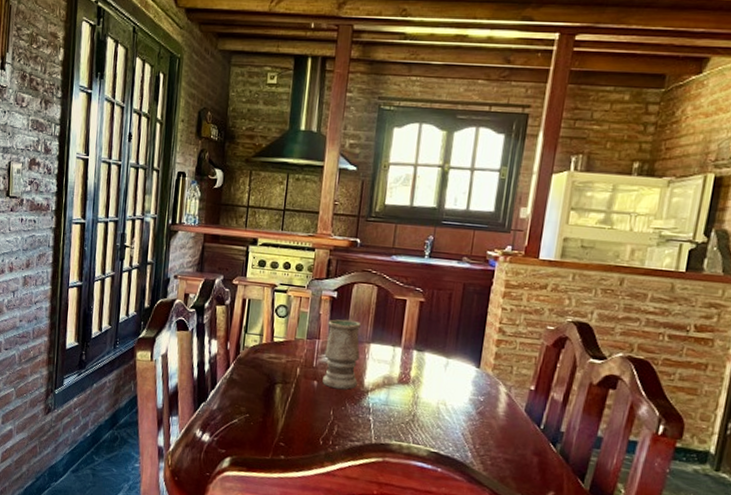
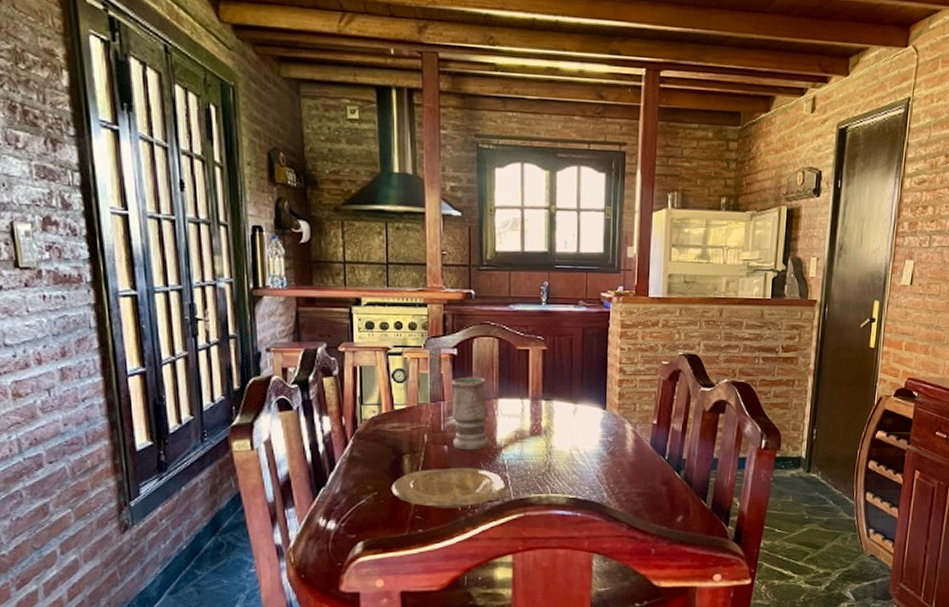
plate: none [261,400,370,443] -> present [391,467,507,509]

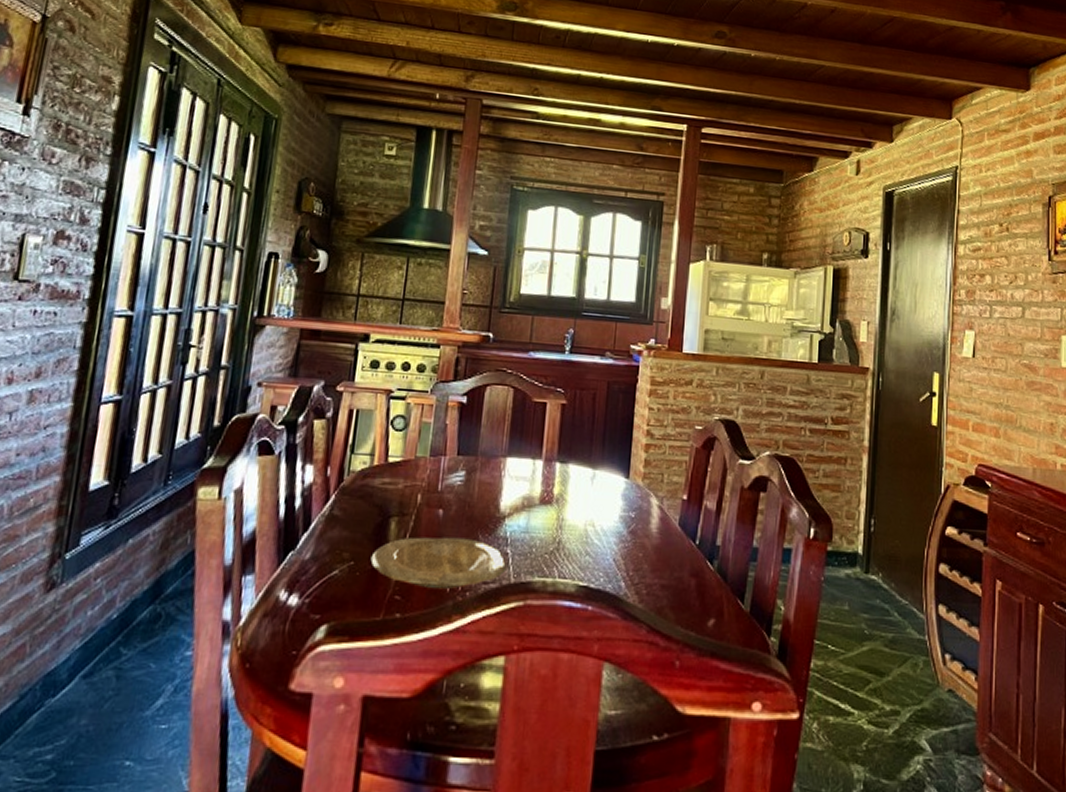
vase: present [451,376,490,451] -> none [449,429,496,518]

